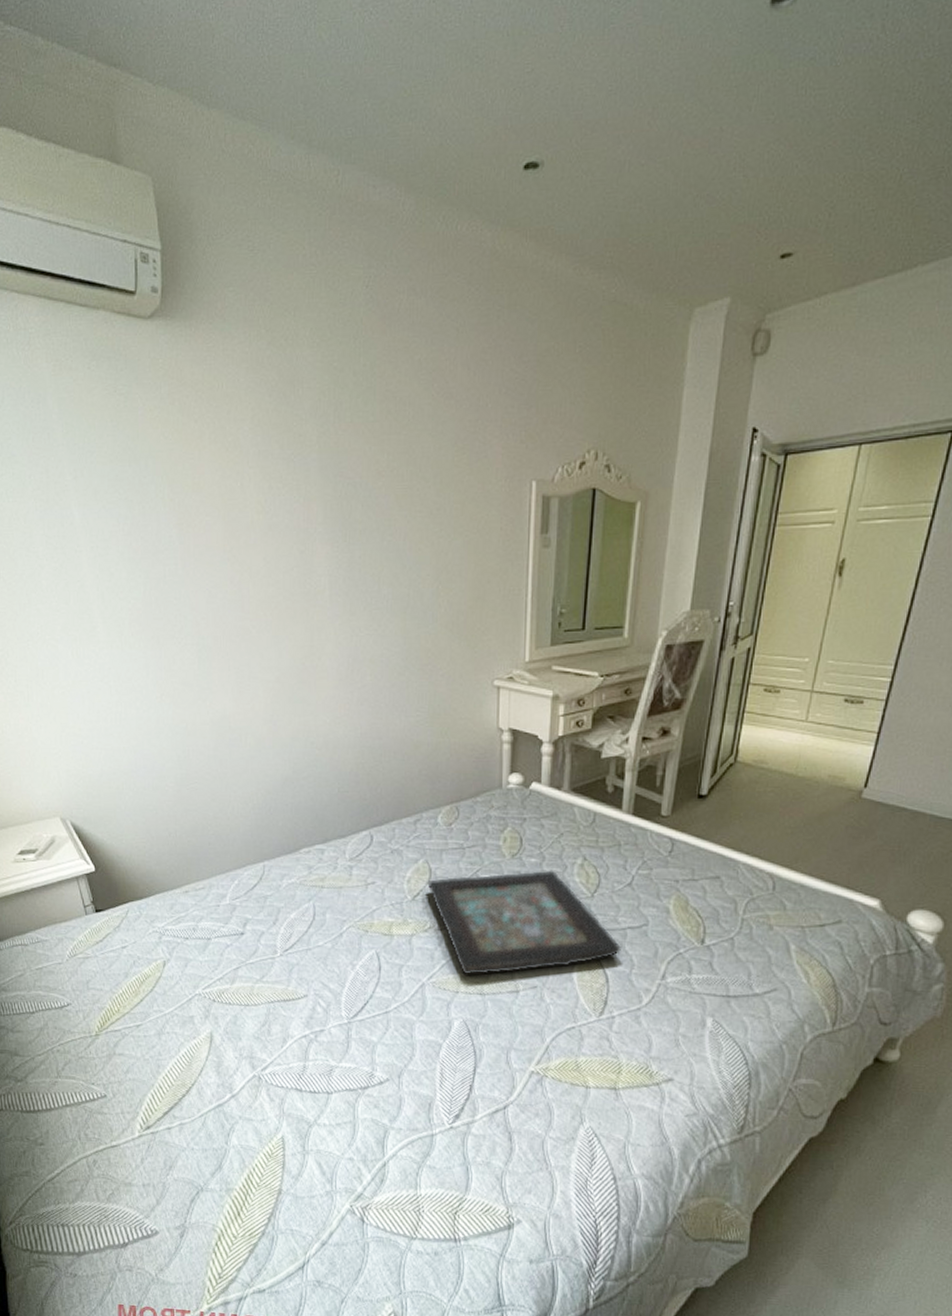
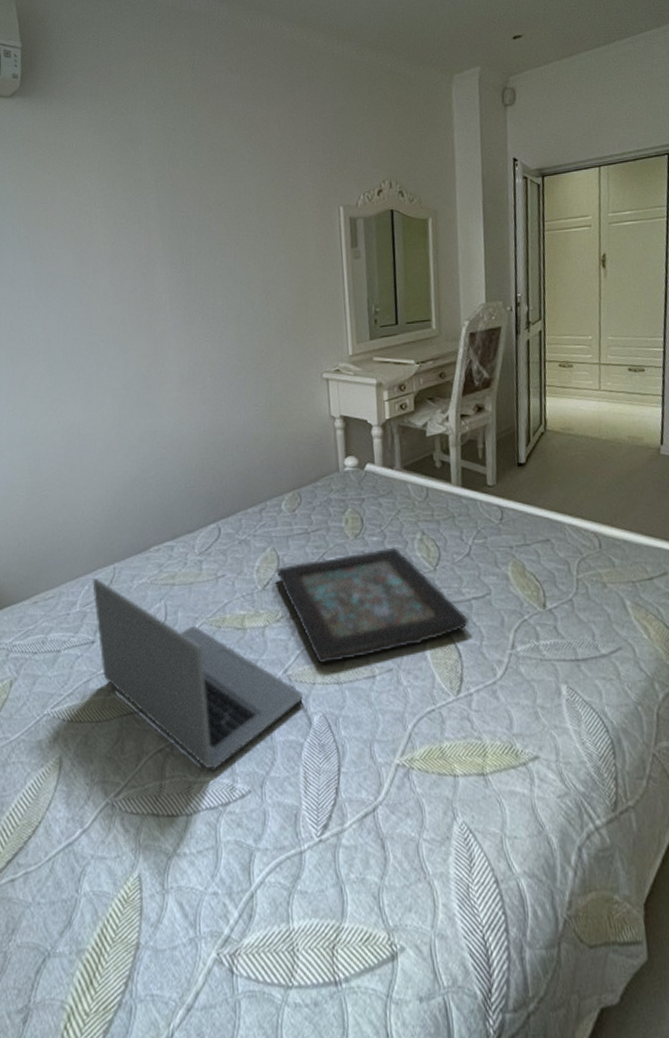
laptop: none [242,874,445,1058] -> present [92,578,303,770]

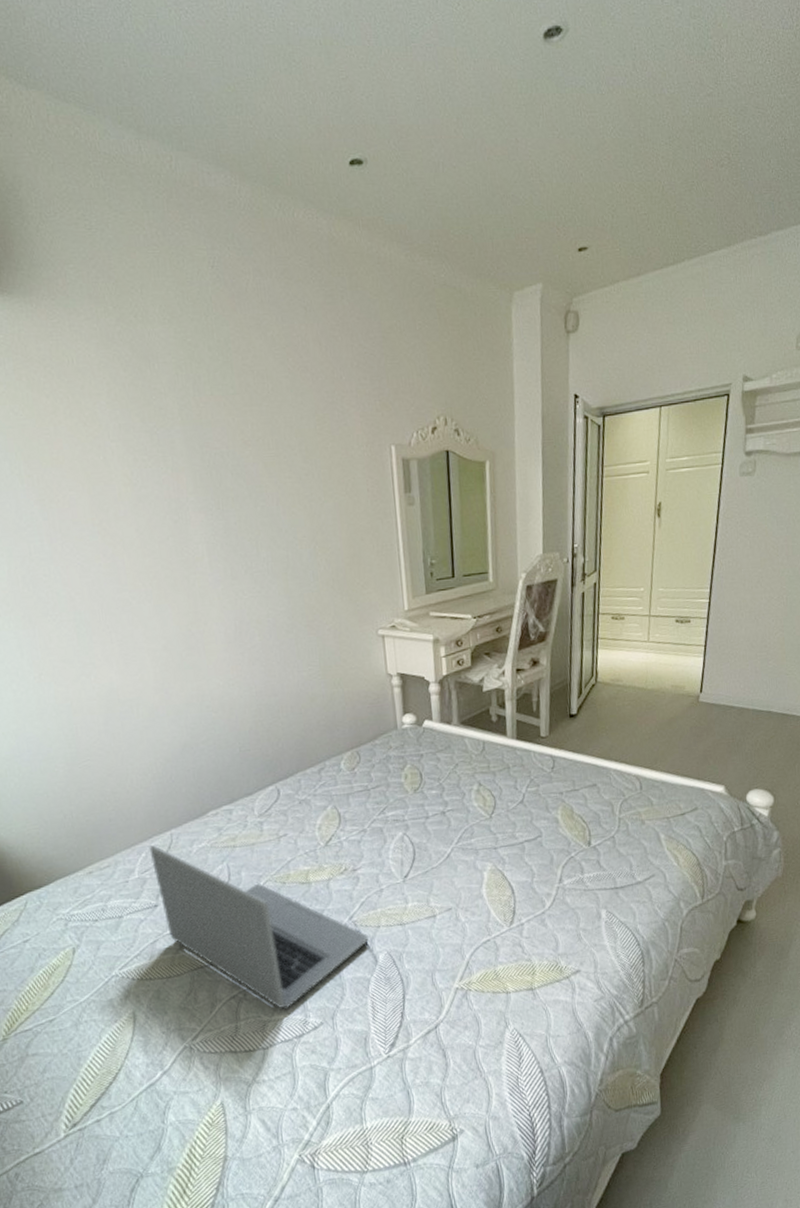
decorative tray: present [276,547,469,664] -> none [337,798,522,909]

